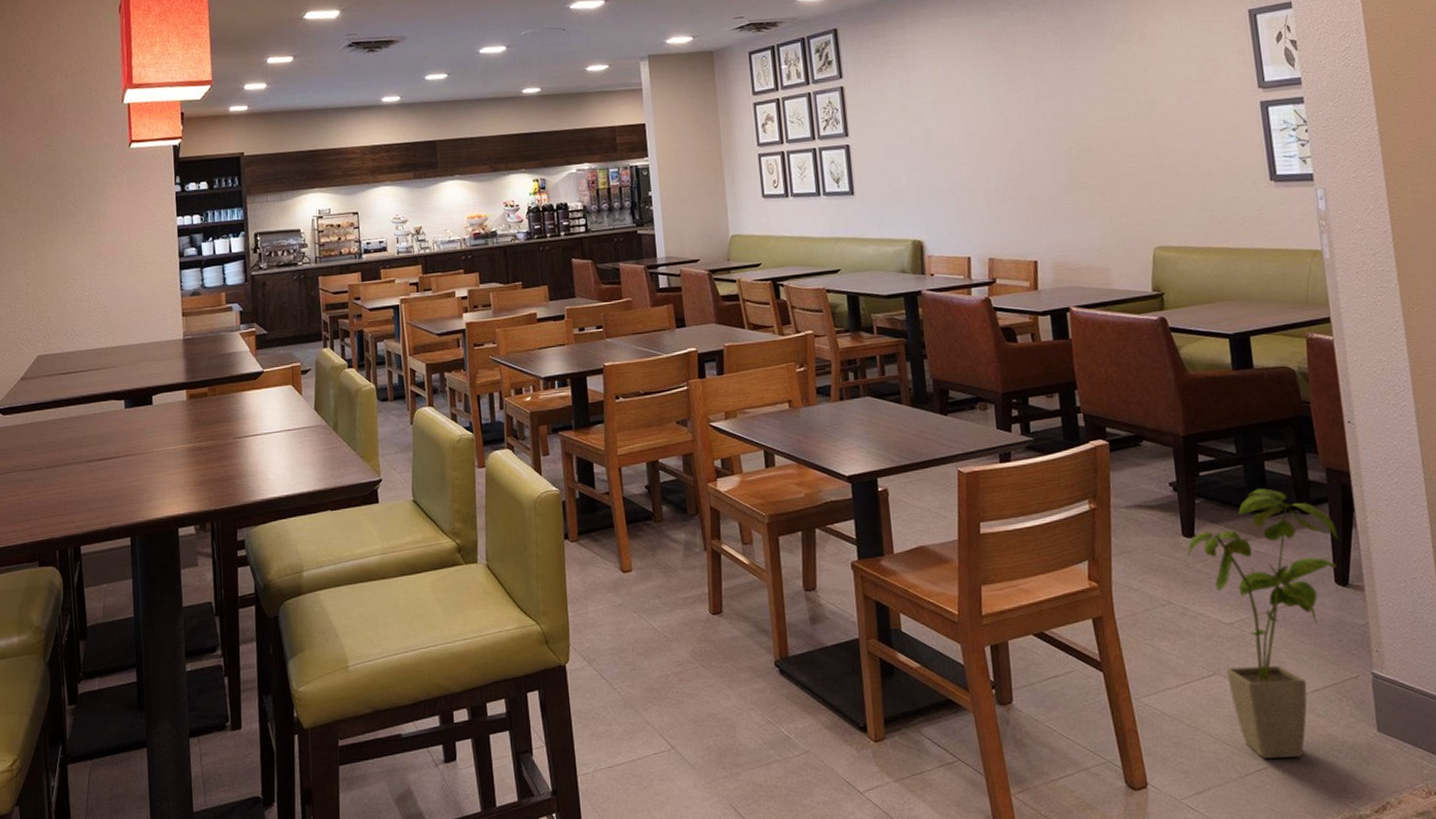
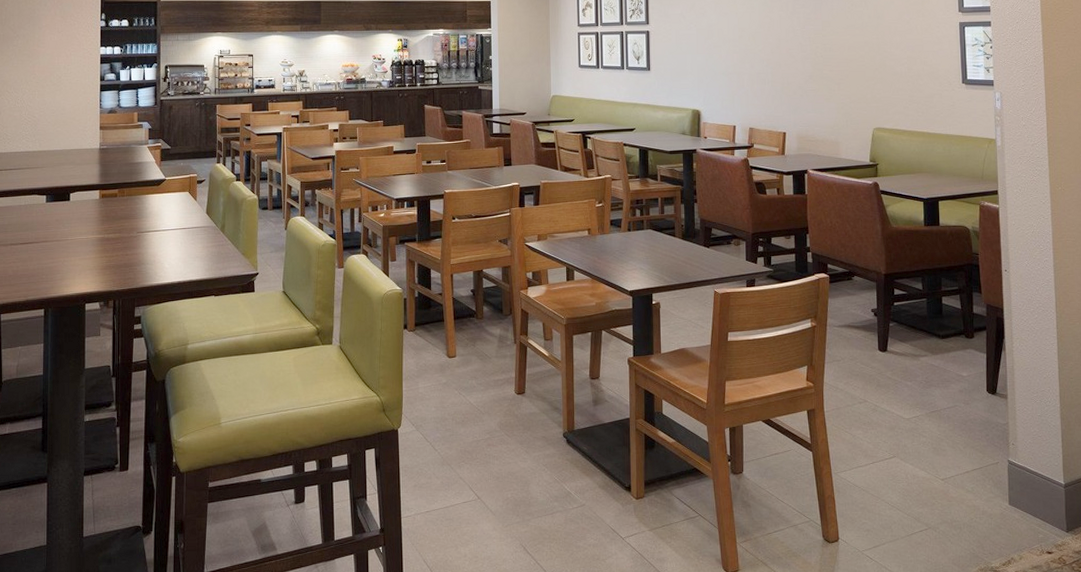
house plant: present [1187,488,1339,759] -> none [881,318,992,522]

